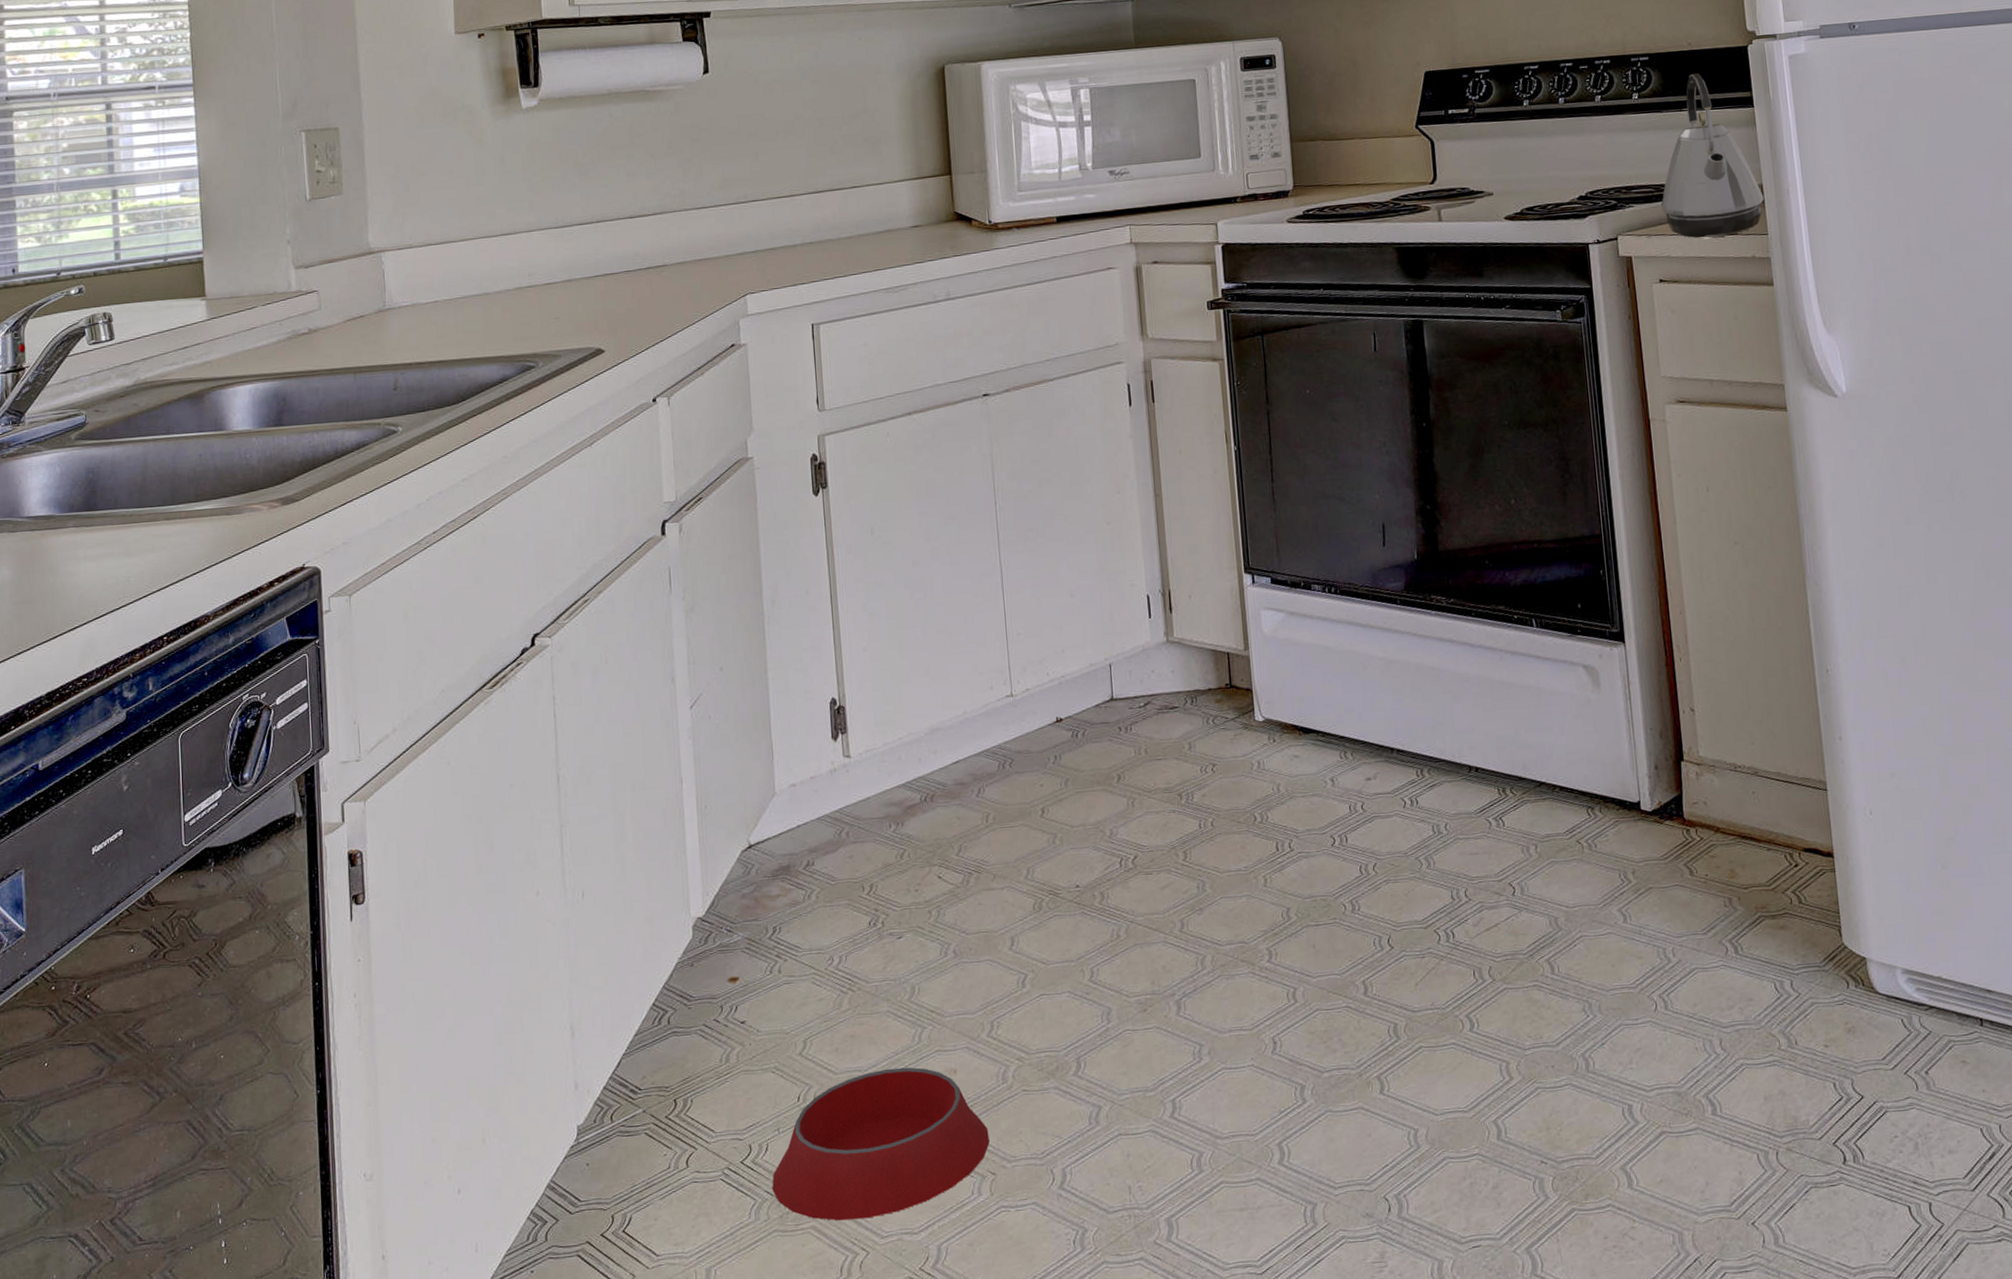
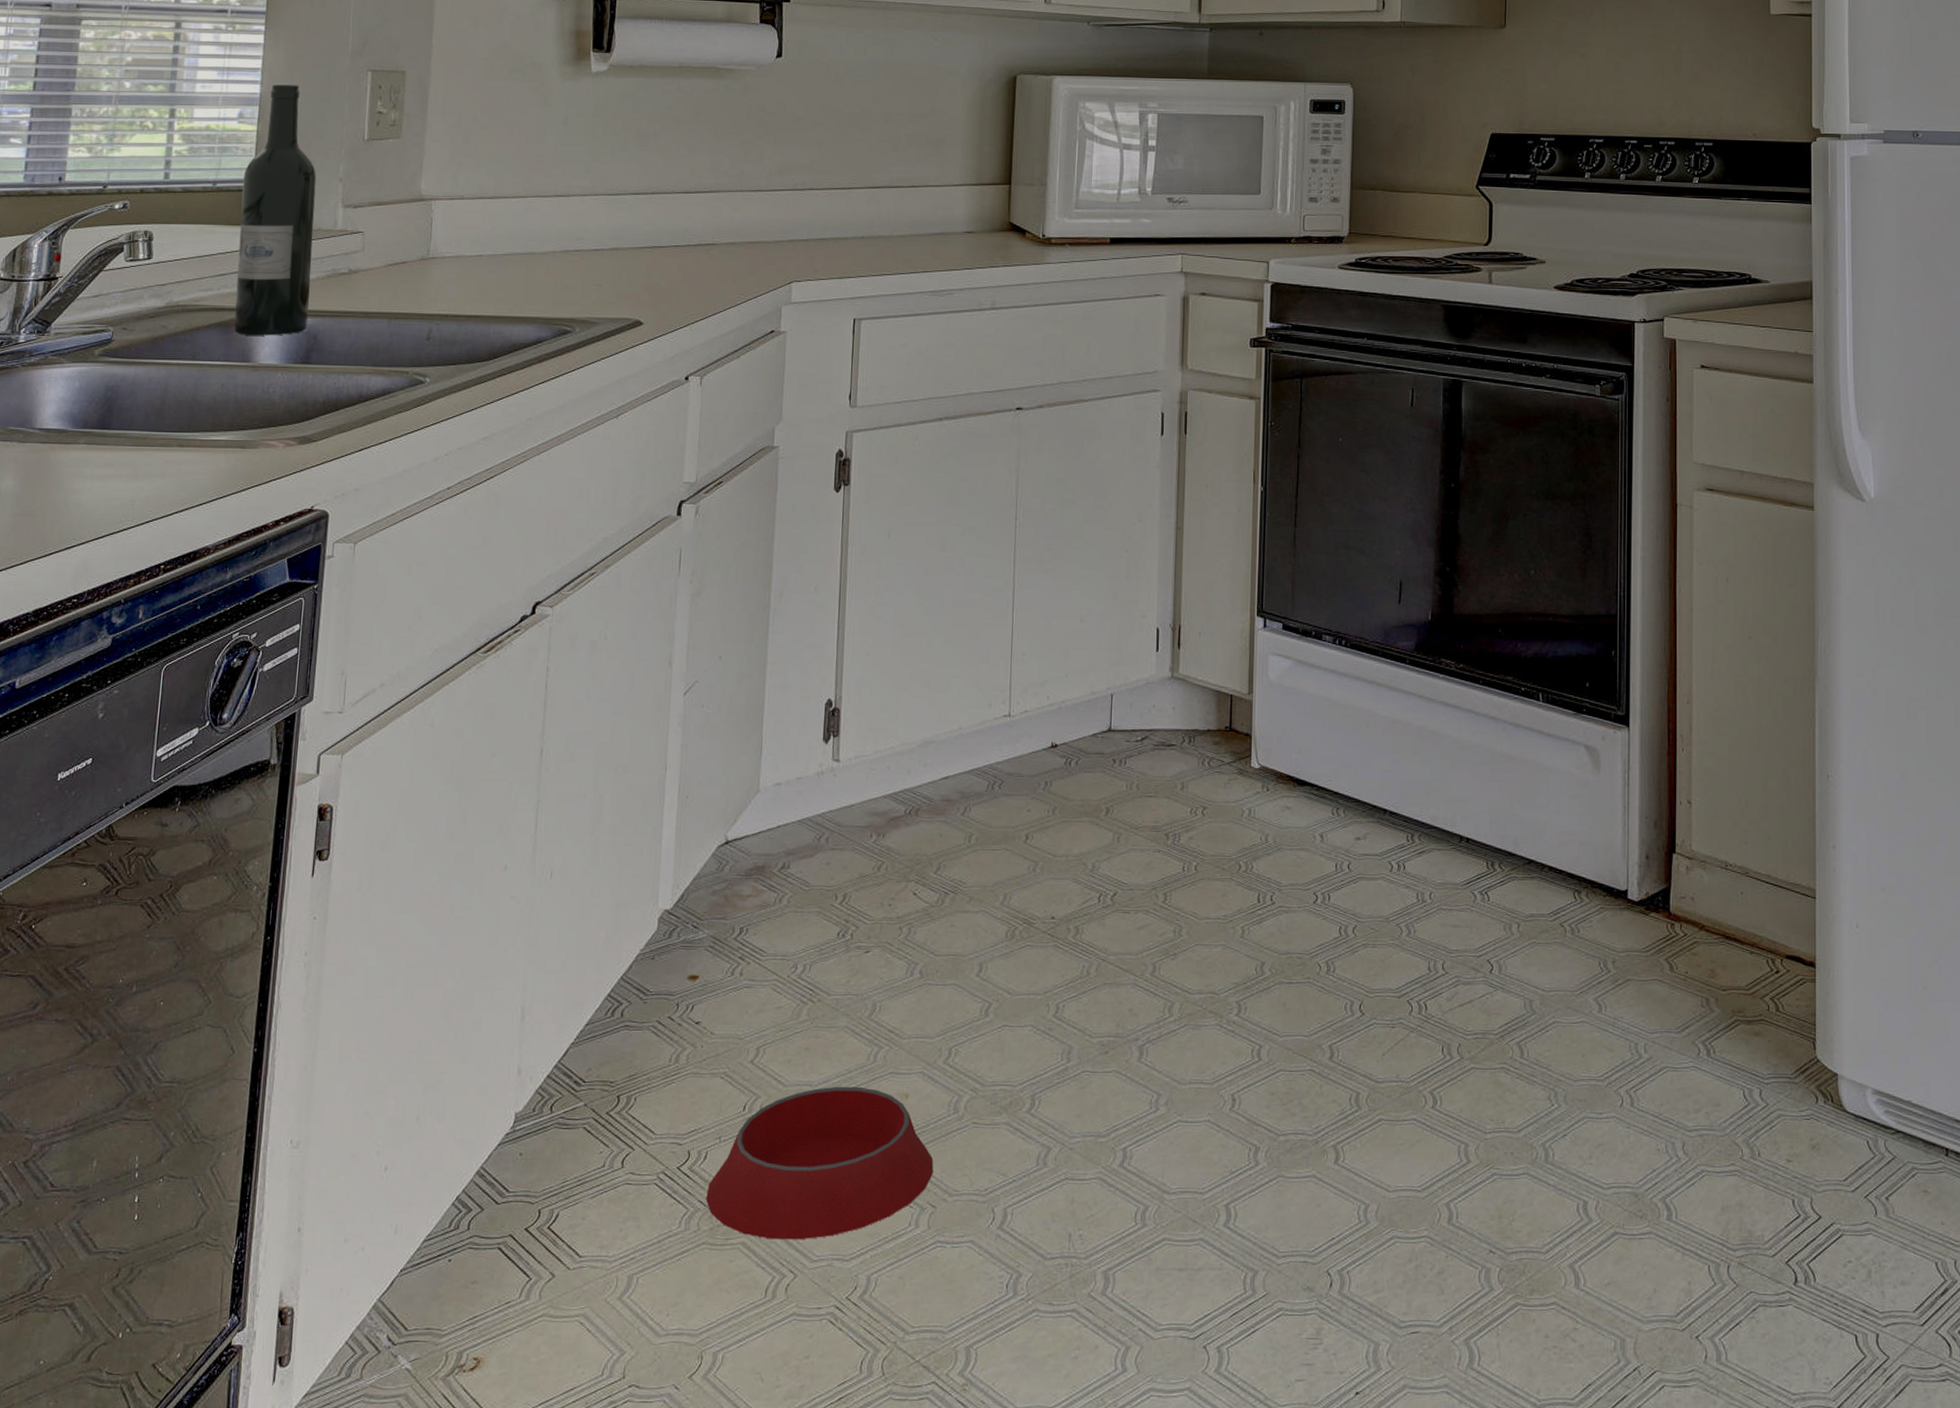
wine bottle: none [192,153,276,405] -> present [234,84,317,336]
kettle: present [1661,73,1764,238] -> none [1711,164,1812,329]

